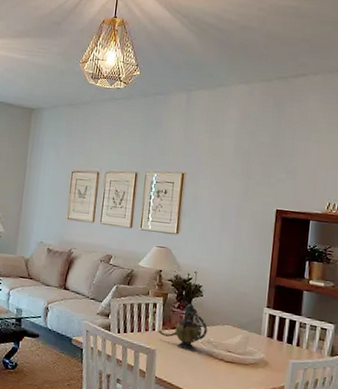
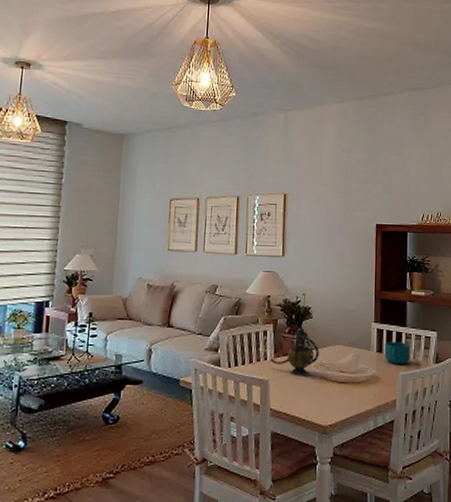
cup: none [275,328,304,353] -> present [384,342,410,364]

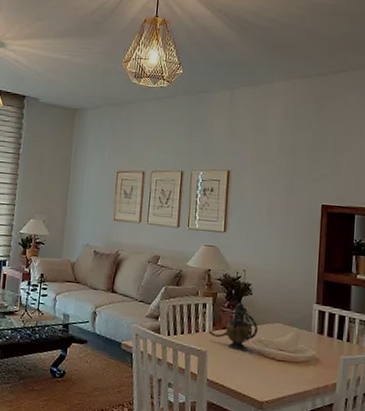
cup: present [384,342,410,364] -> none [325,324,354,348]

